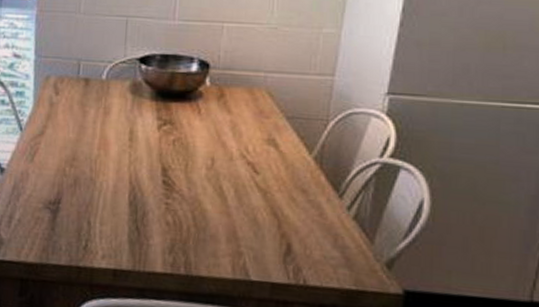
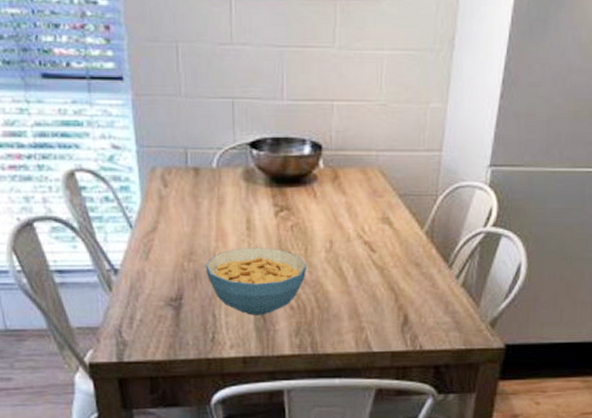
cereal bowl: none [85,158,187,228] -> present [205,248,307,315]

